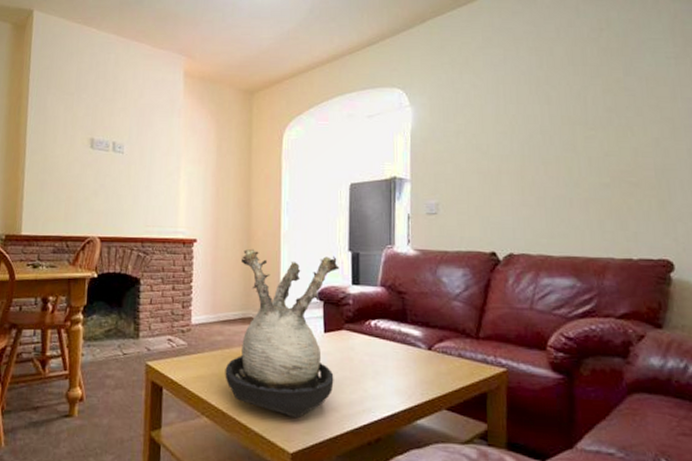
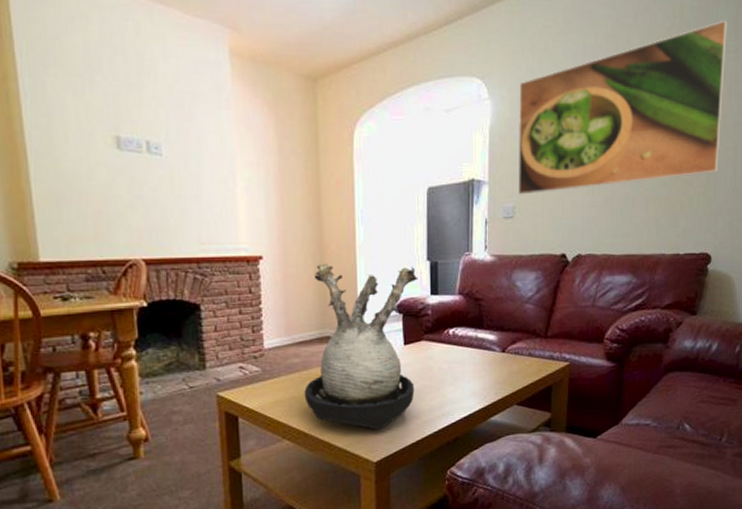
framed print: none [439,29,671,193] -> present [518,20,728,195]

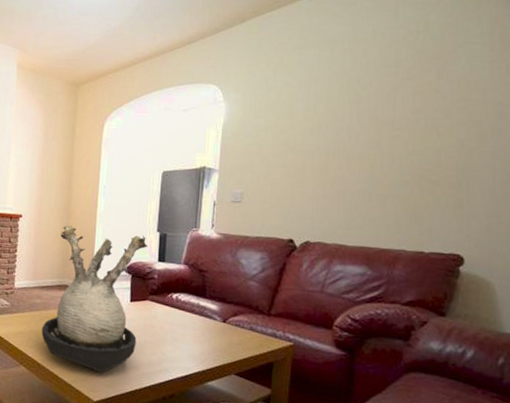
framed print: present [518,20,728,195] -> none [247,33,482,183]

